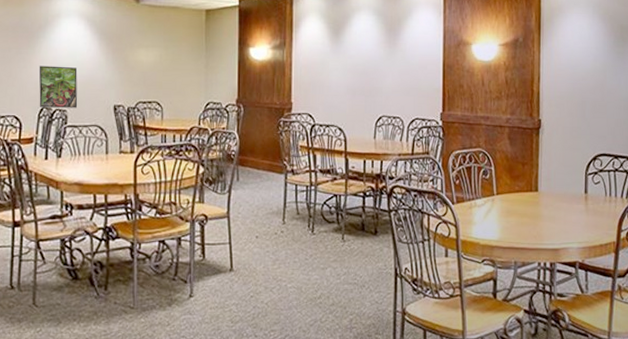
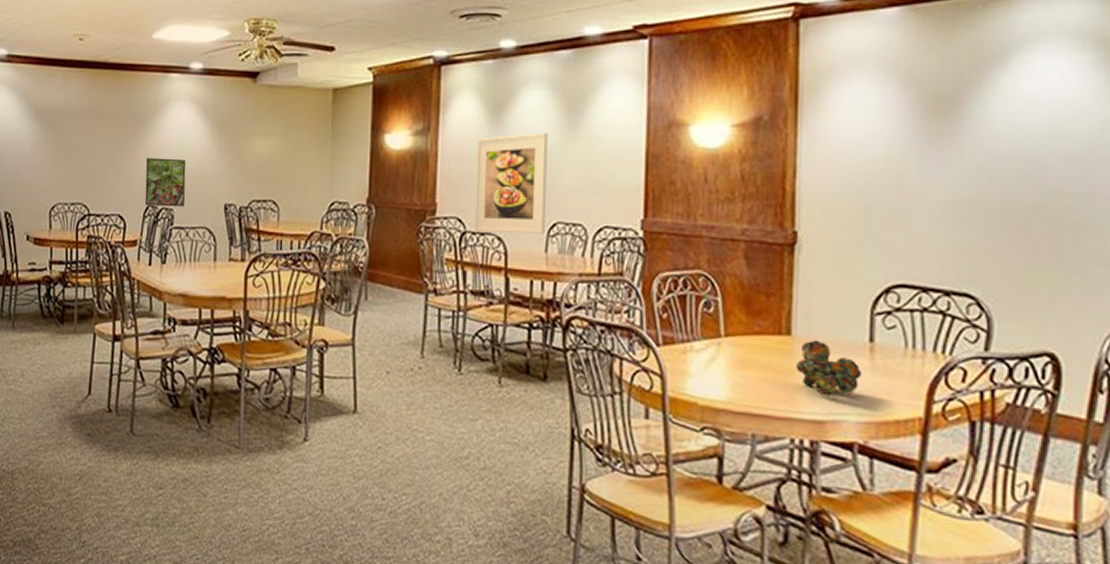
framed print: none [321,48,374,126] -> present [474,133,548,235]
decorative ball: none [540,194,581,232] -> present [795,340,862,397]

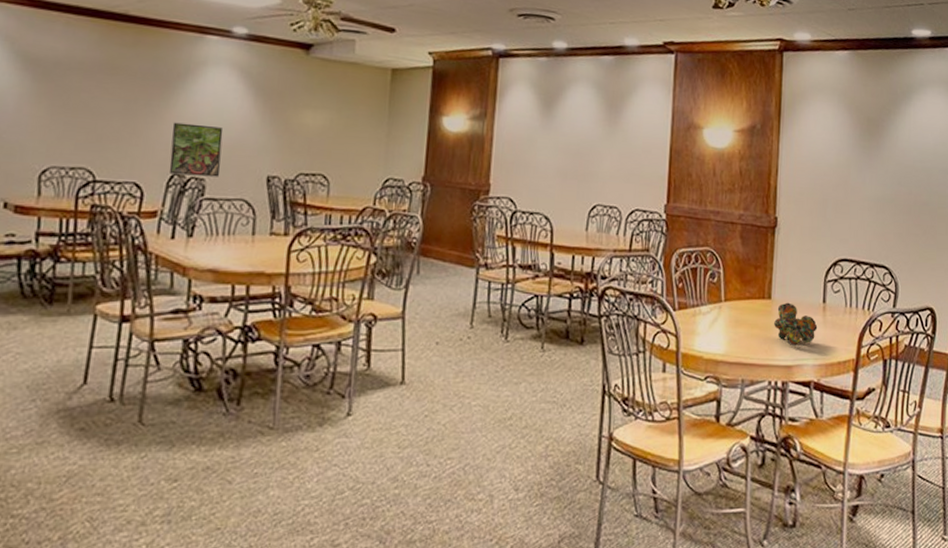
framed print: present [474,133,548,235] -> none [524,125,592,216]

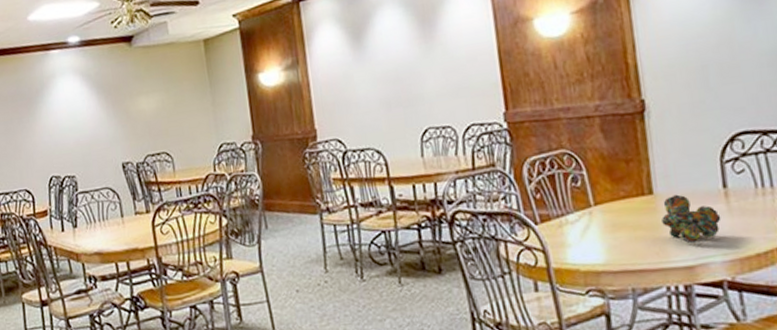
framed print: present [169,122,224,177] -> none [42,128,86,177]

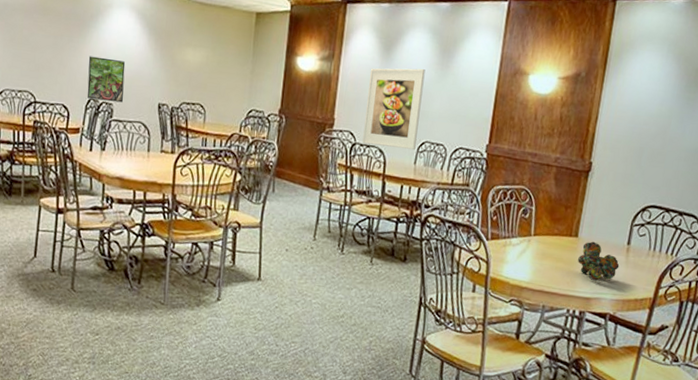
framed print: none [42,128,86,177] -> present [87,56,126,103]
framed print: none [343,48,418,149] -> present [362,68,425,151]

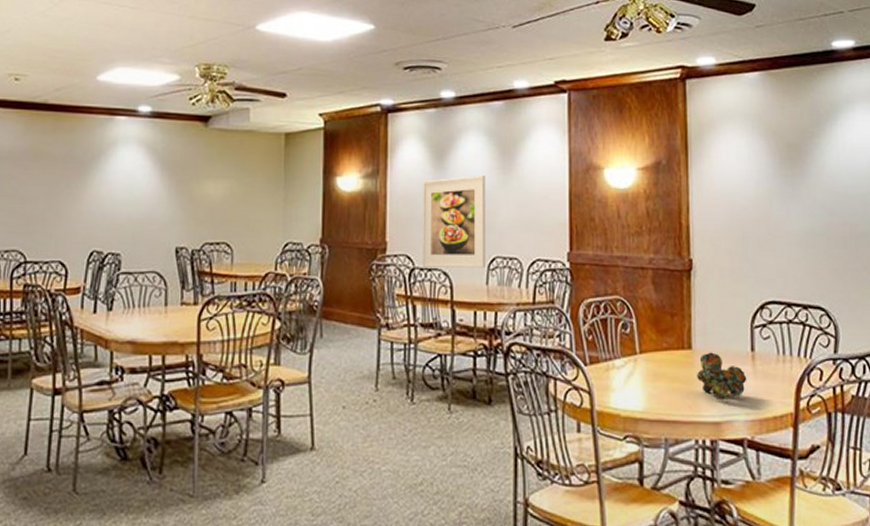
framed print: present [87,56,126,103] -> none [88,201,135,252]

